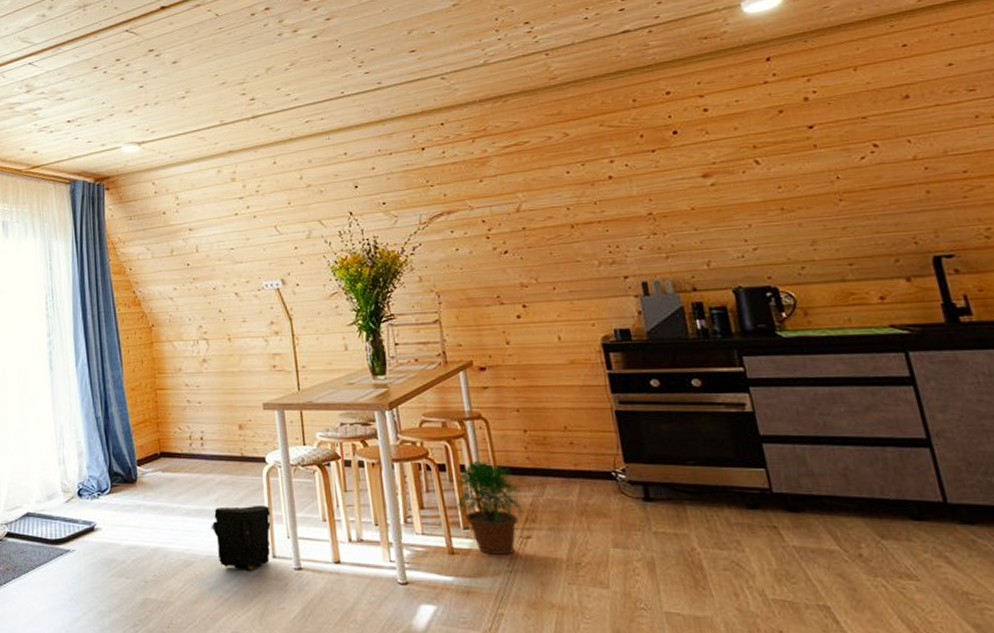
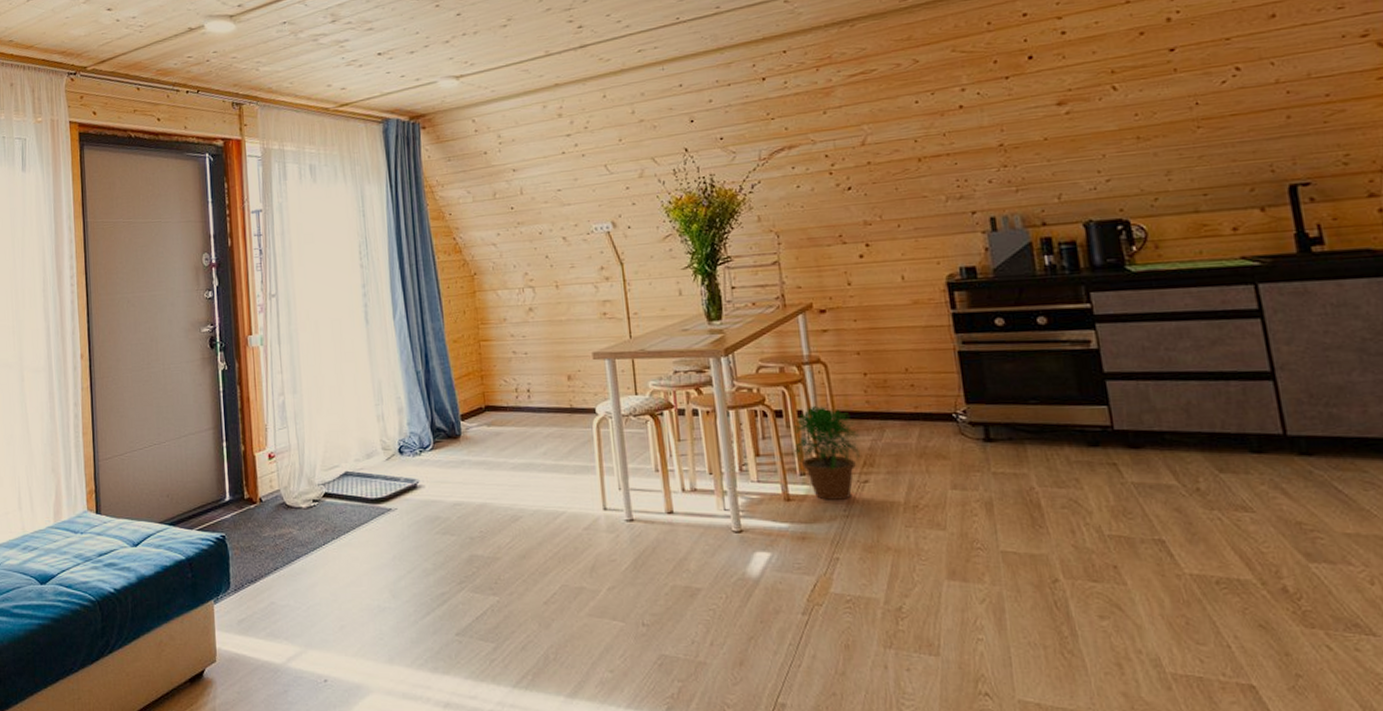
bag: present [211,505,271,572] -> none [539,457,602,525]

